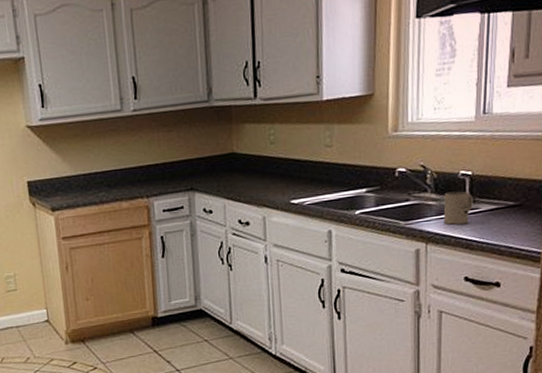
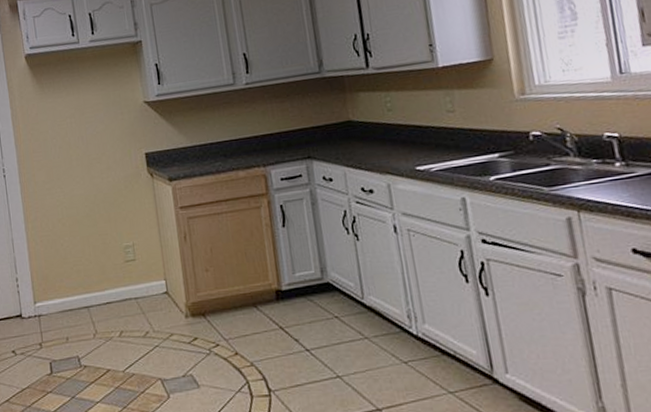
mug: present [443,191,473,225] -> none [590,154,627,191]

